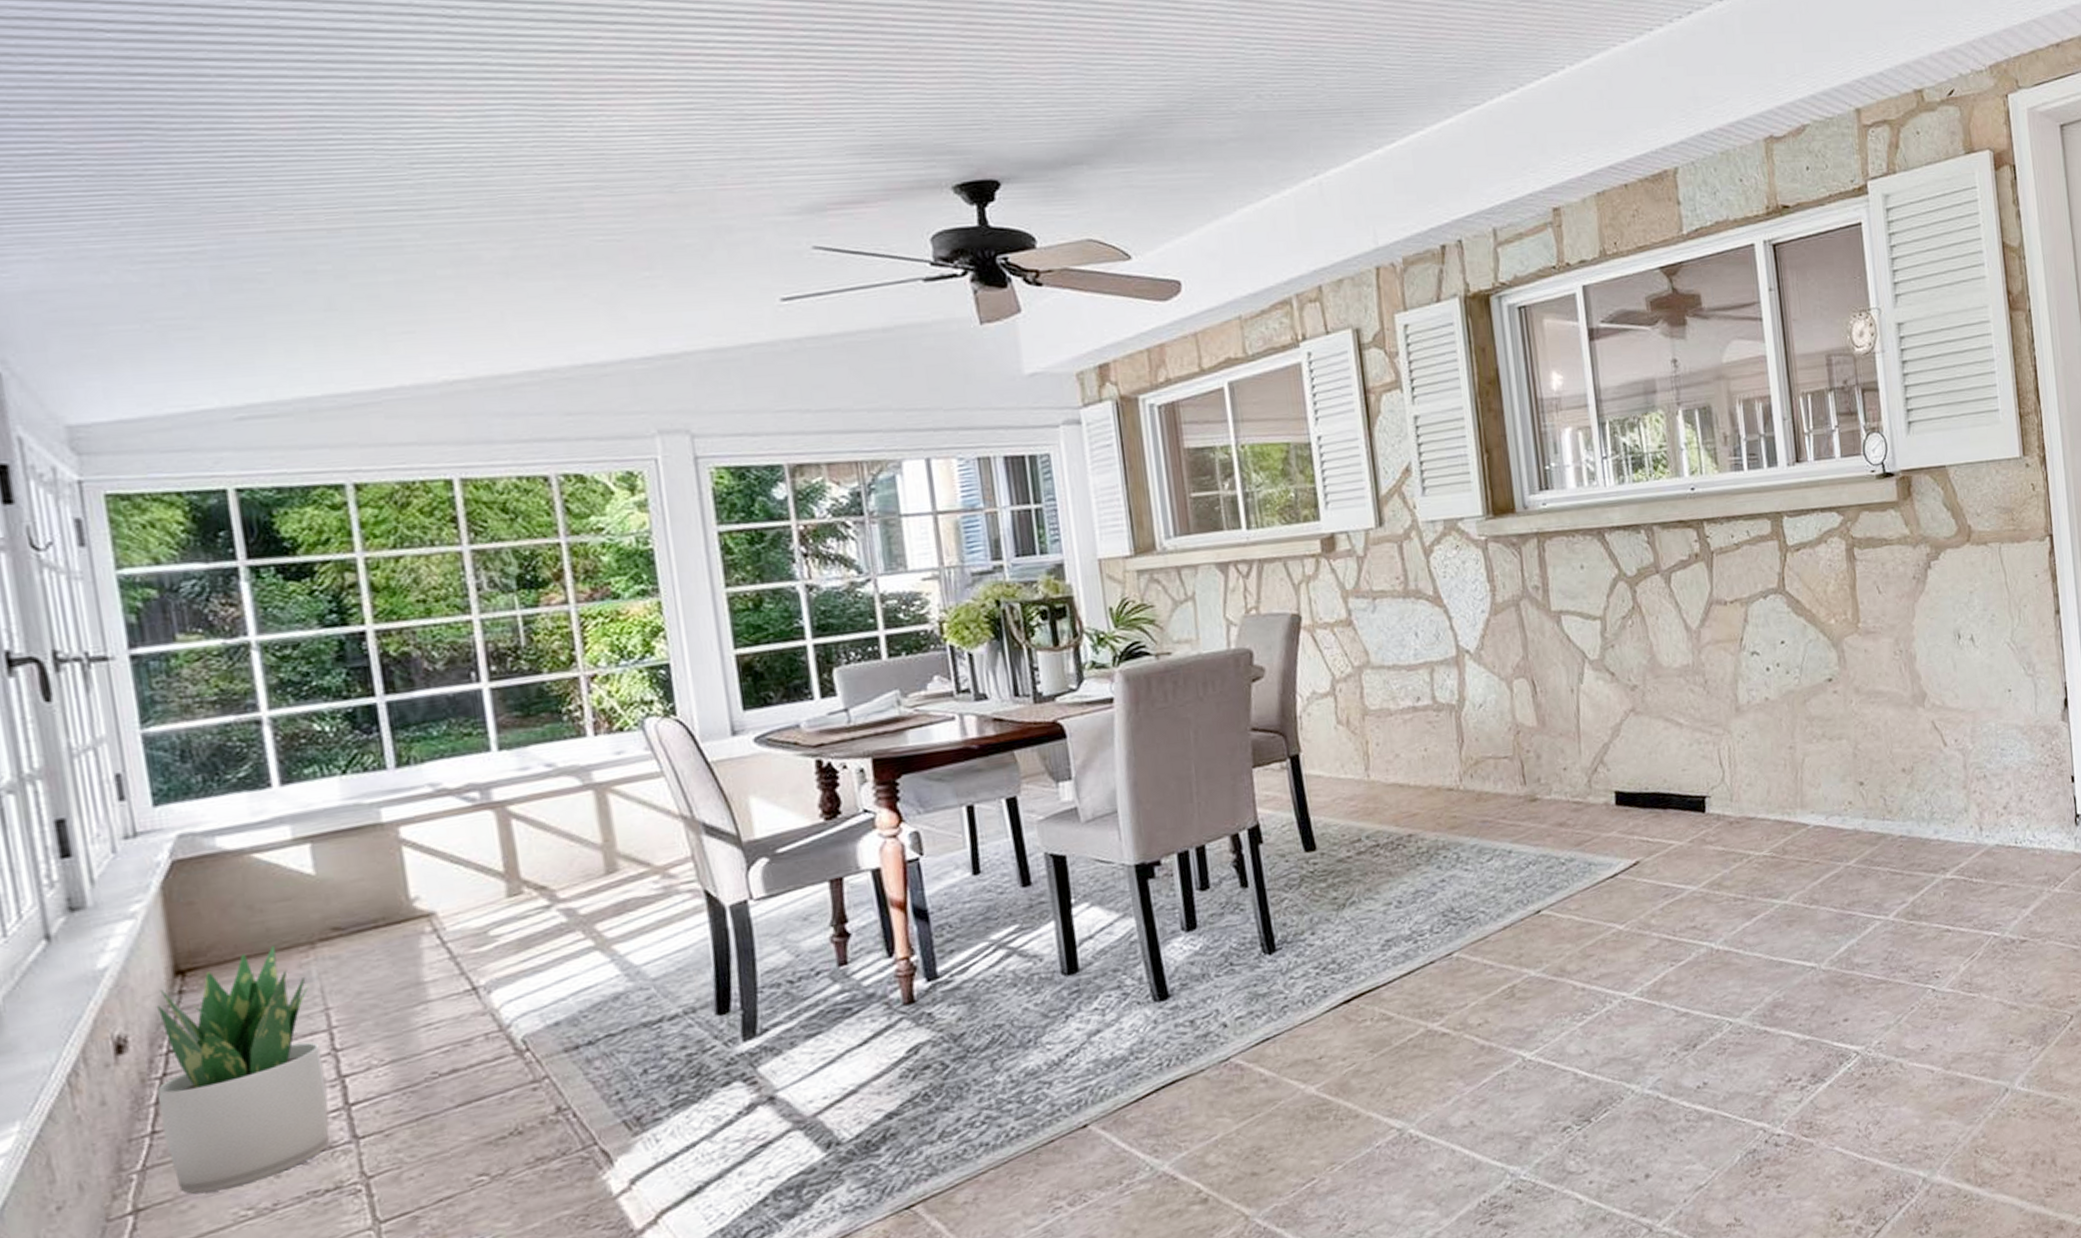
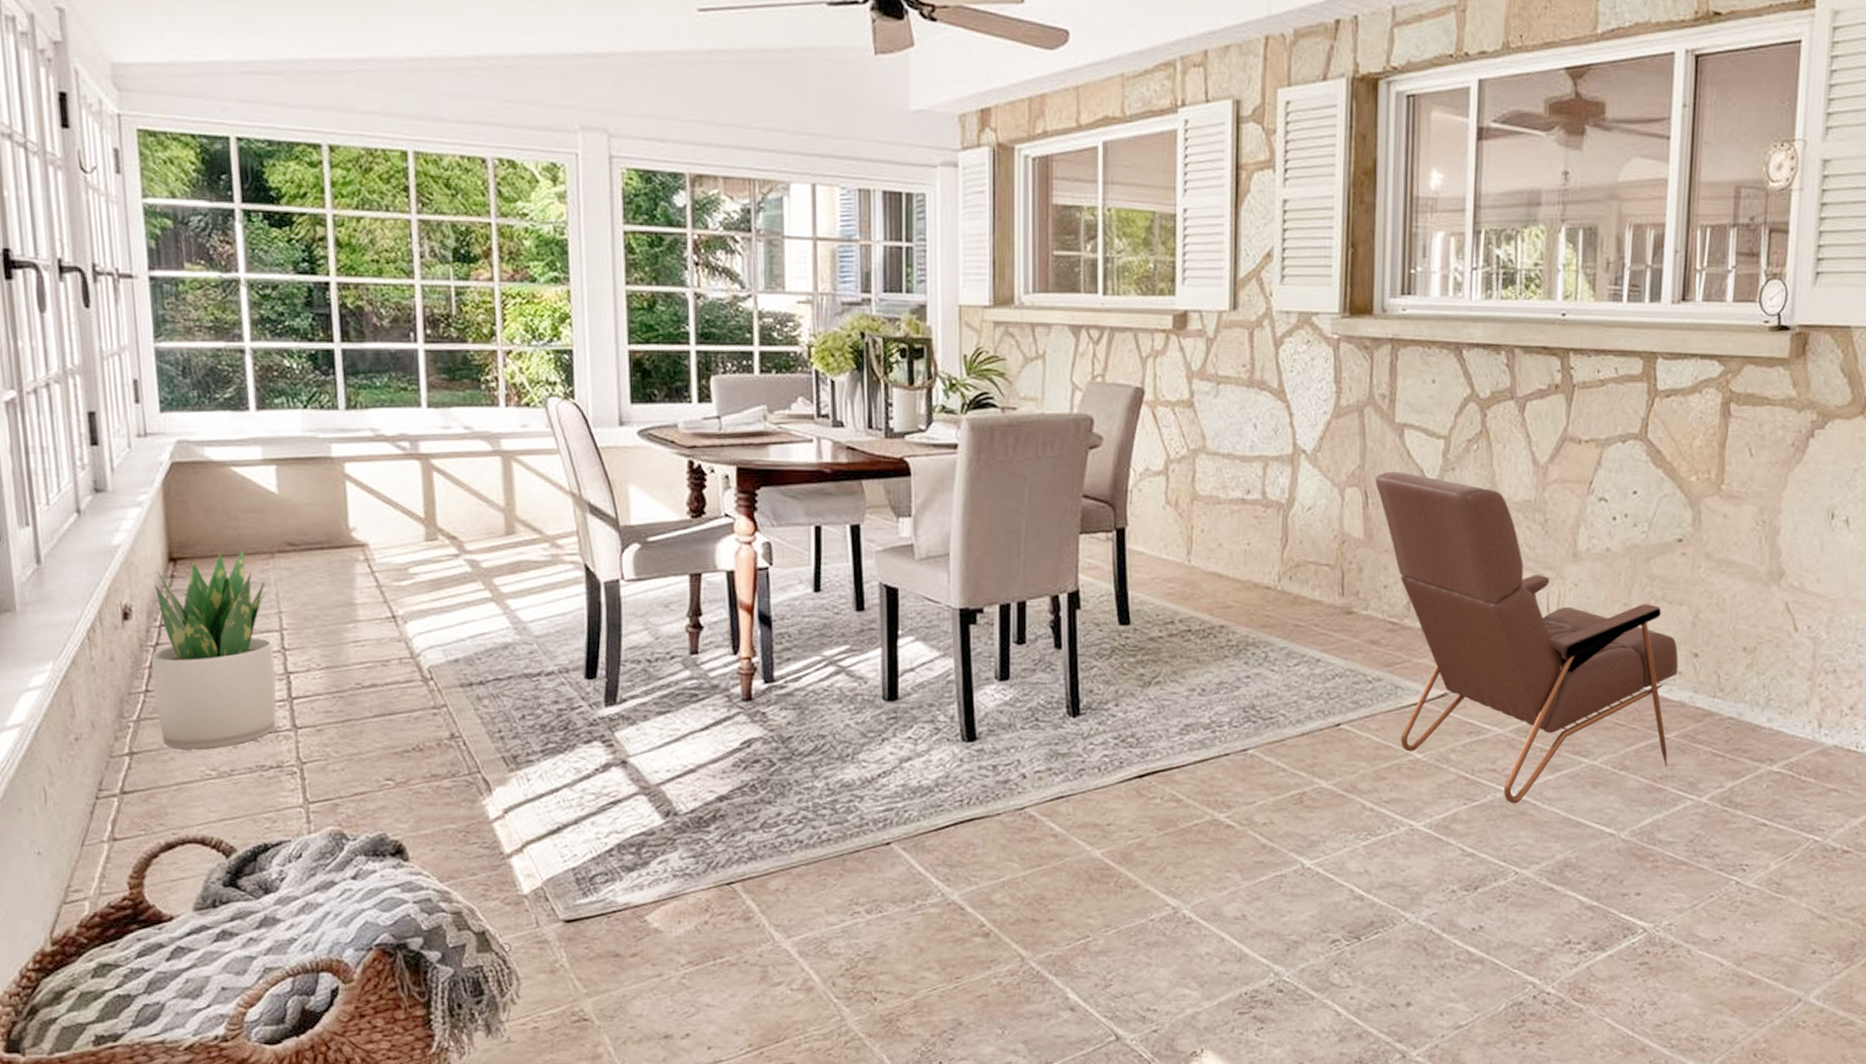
armchair: none [1540,656,1853,957] -> present [1375,471,1679,804]

